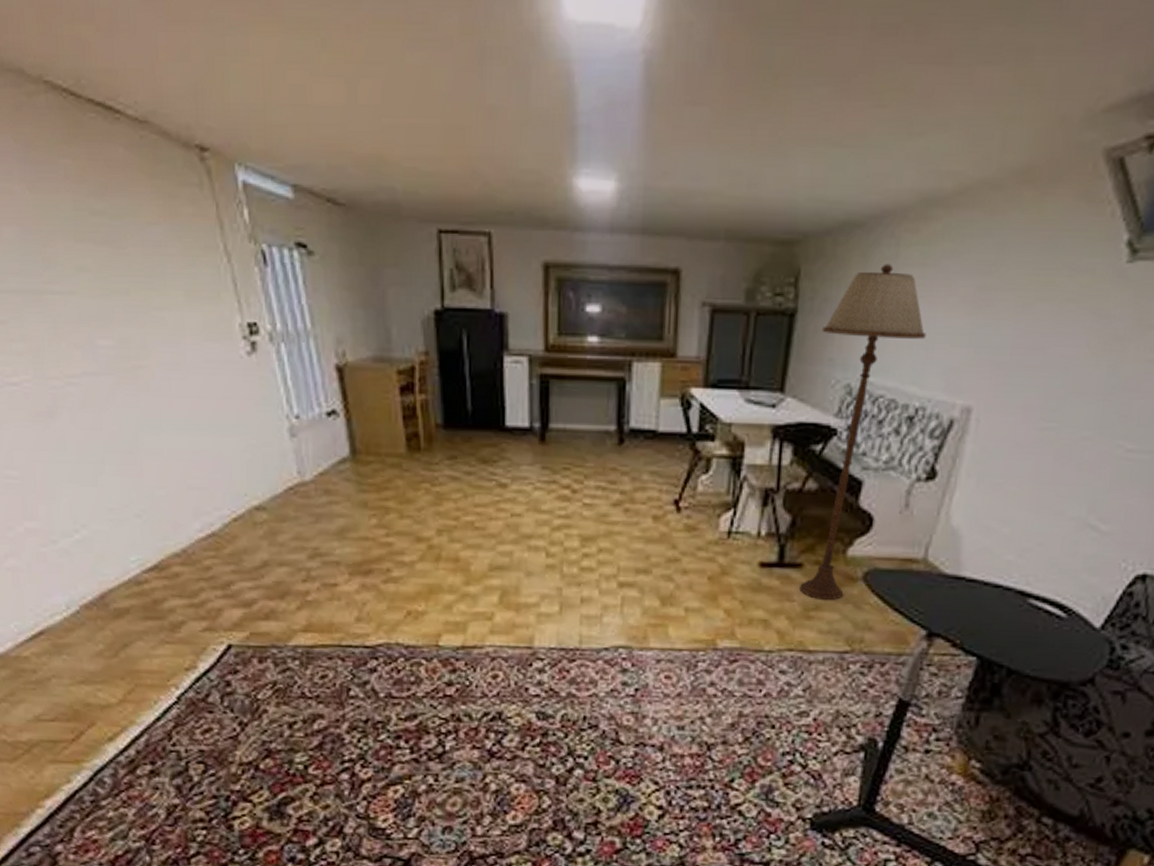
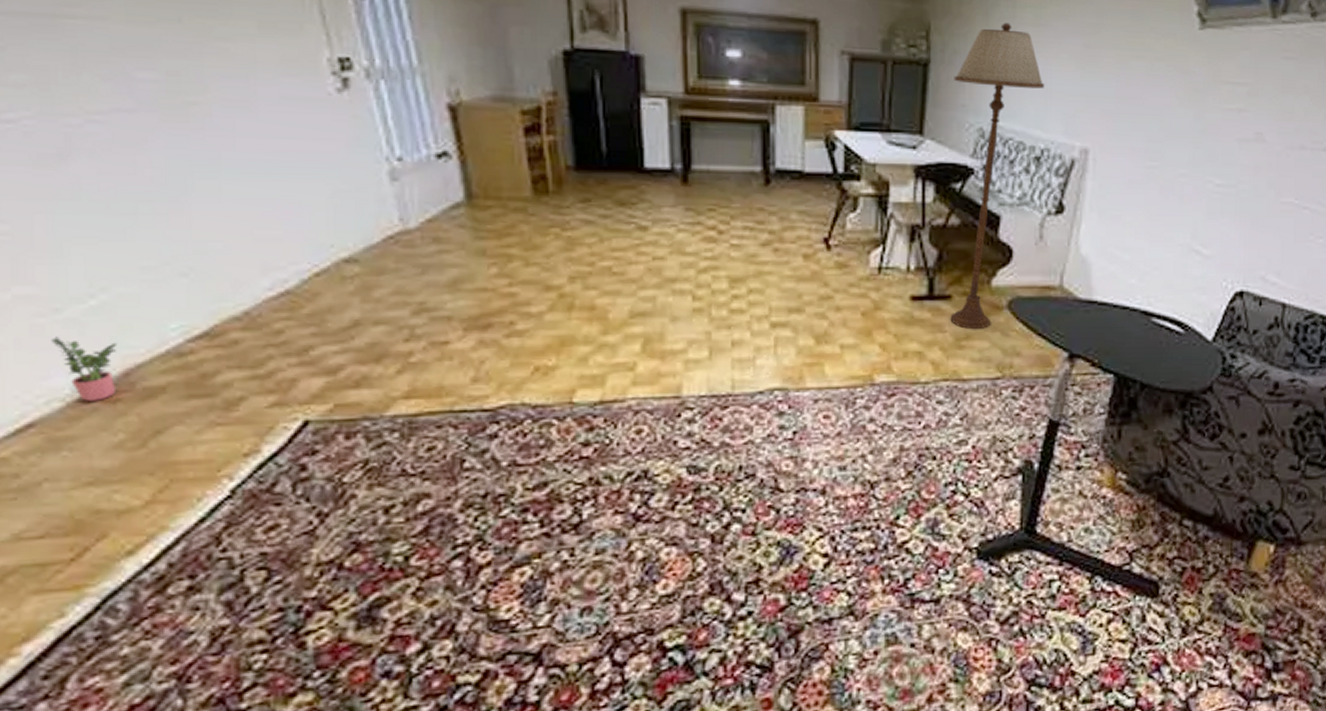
potted plant: none [51,563,95,617] -> present [51,336,118,401]

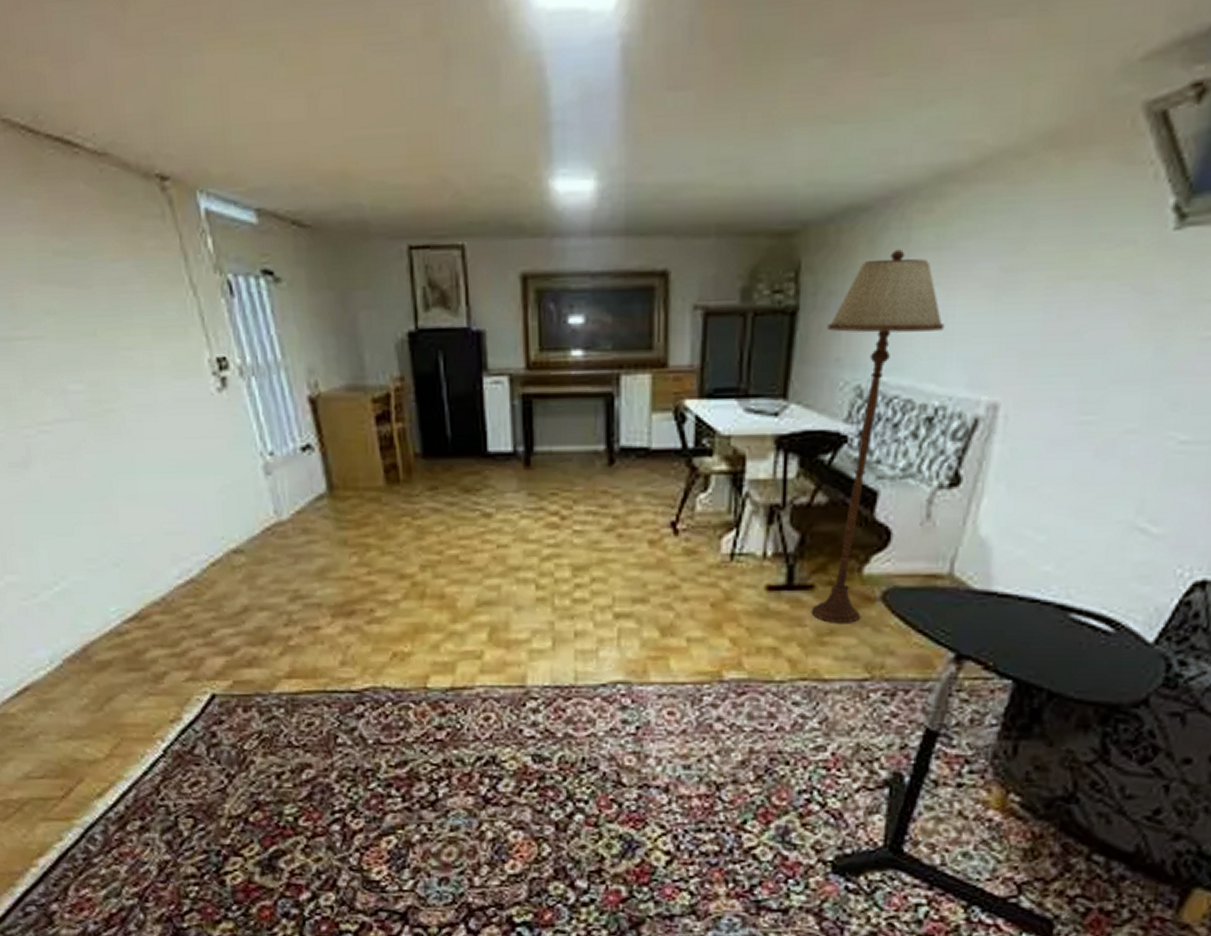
potted plant: present [51,336,118,401] -> none [33,617,78,671]

